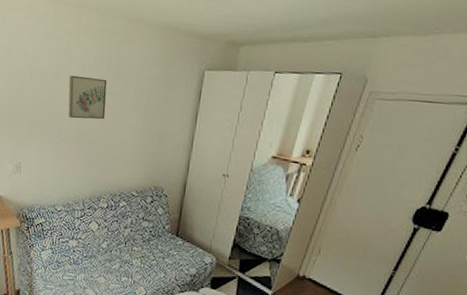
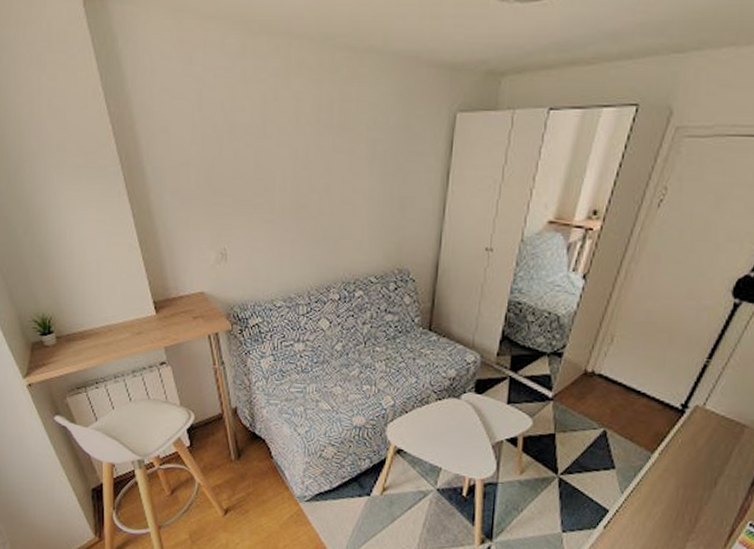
wall art: present [68,75,107,120] -> none [280,130,330,187]

